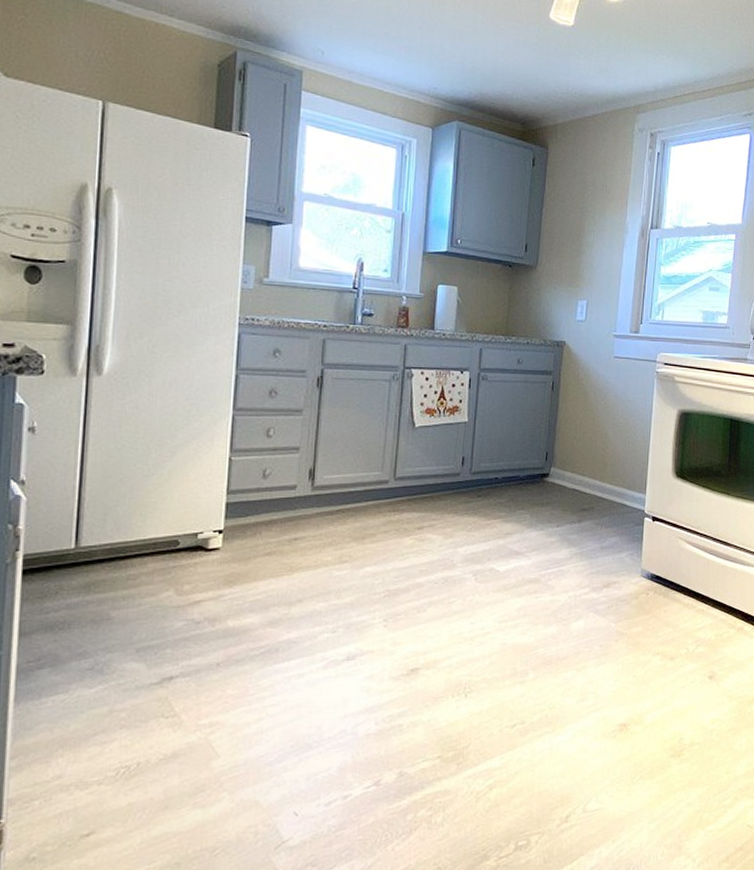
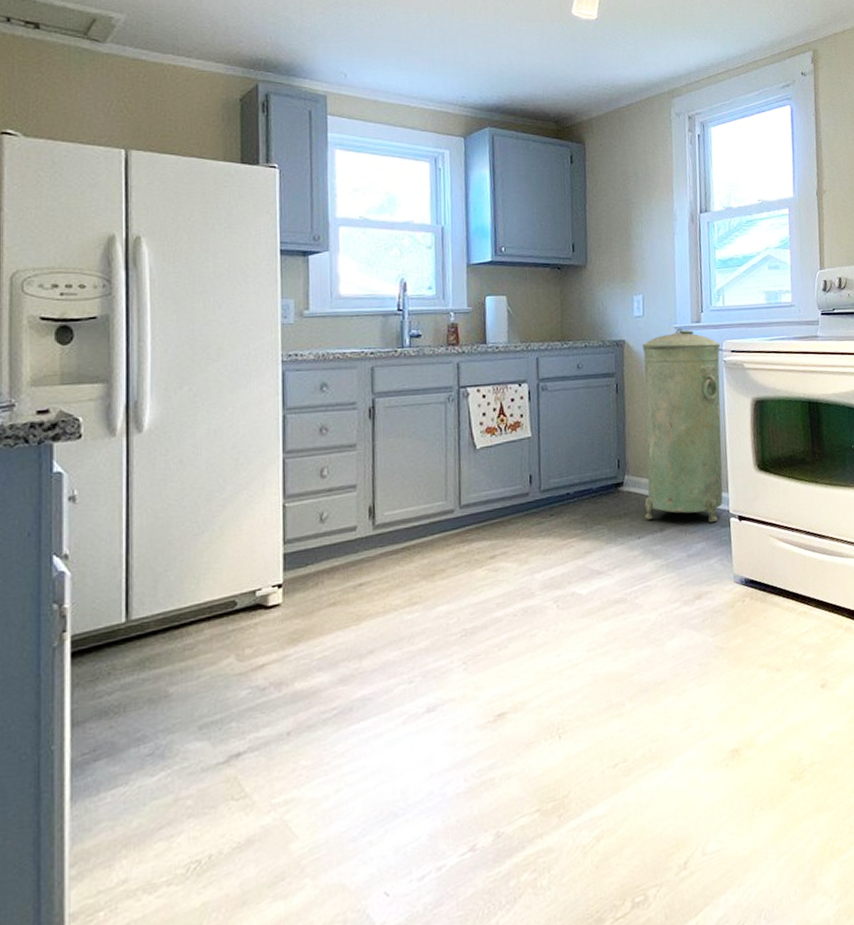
trash can: none [566,337,655,519] -> present [641,329,723,522]

